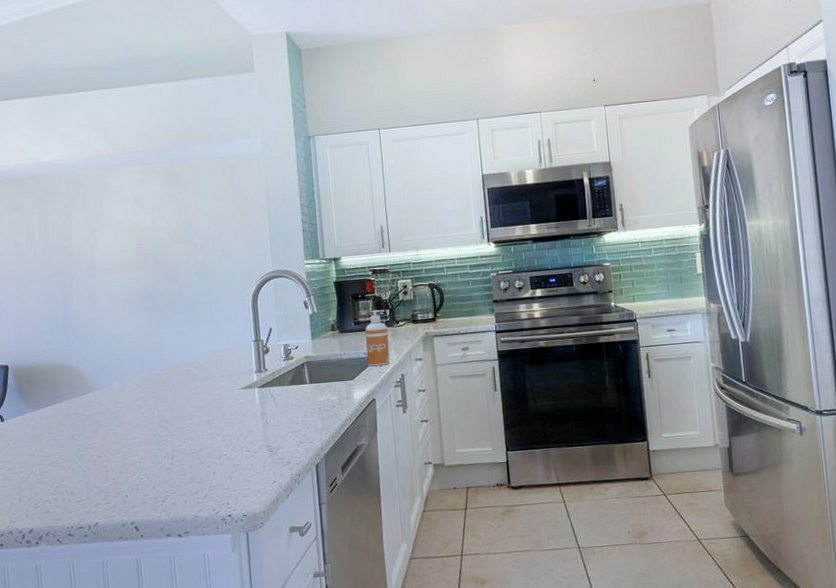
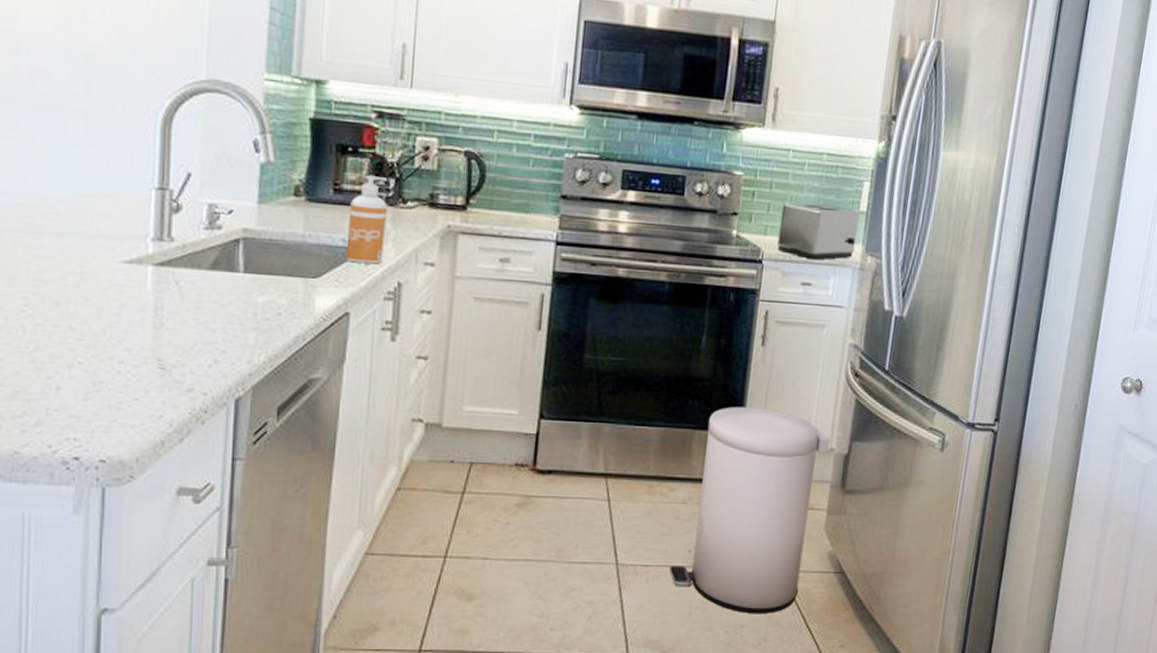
pedal bin: none [617,422,716,575] -> present [669,406,830,614]
toaster: none [642,273,700,313] -> present [777,202,860,260]

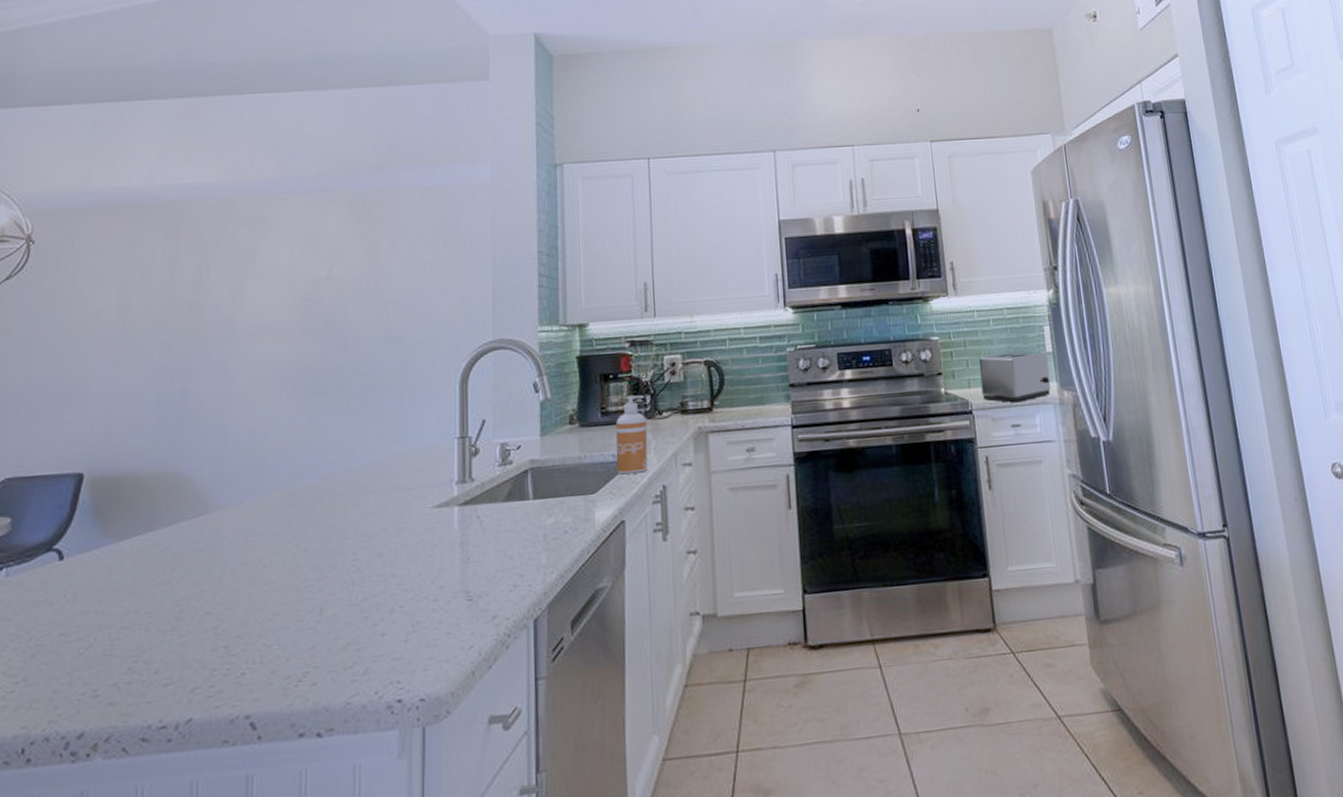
pedal bin: present [669,406,830,614] -> none [951,549,1082,770]

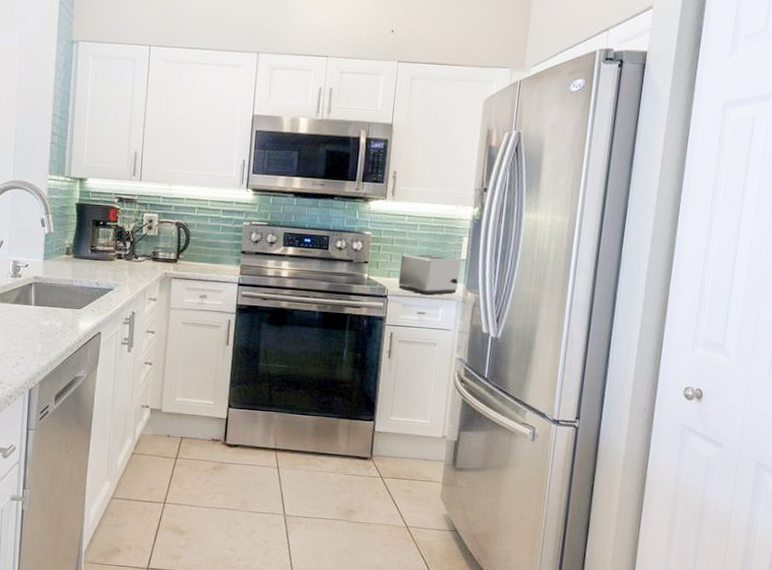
soap dispenser: present [616,395,648,475] -> none [98,239,126,300]

